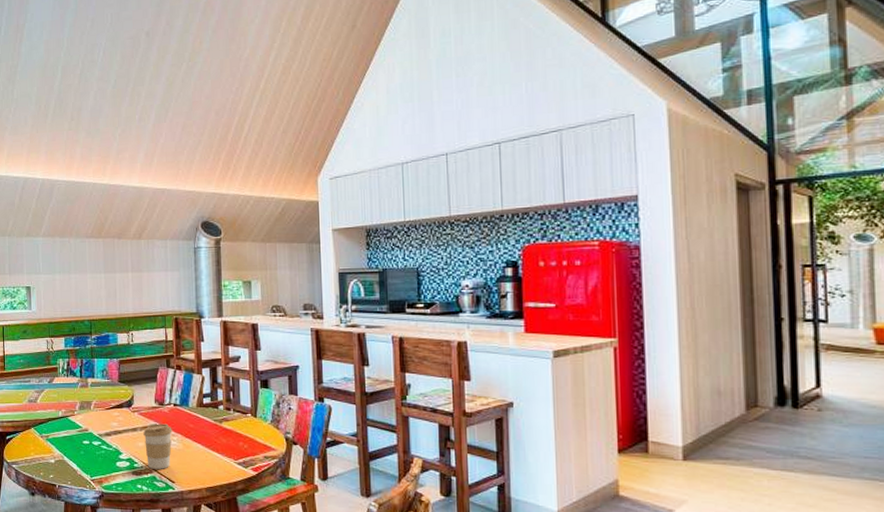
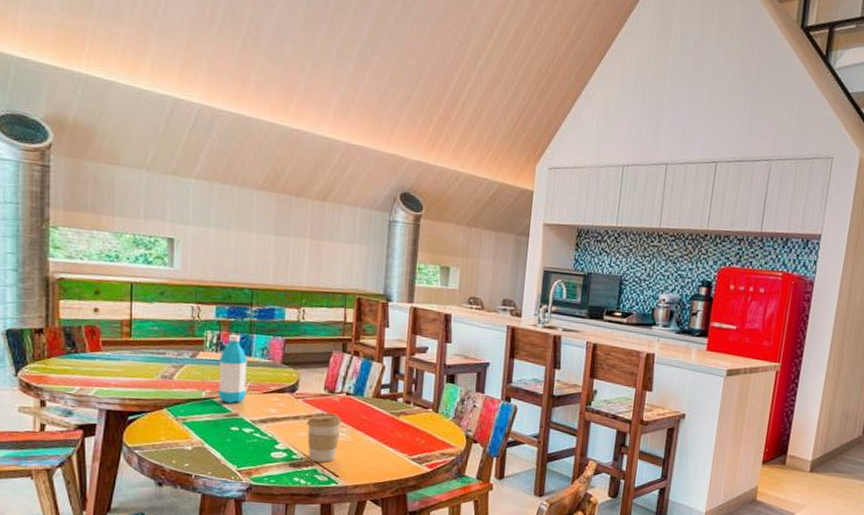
water bottle: none [70,360,93,421] -> present [218,334,247,404]

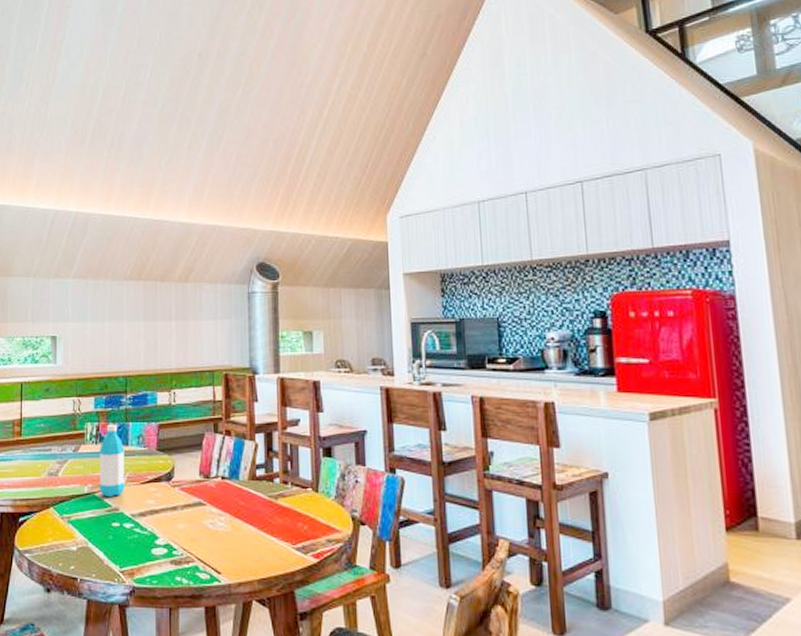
coffee cup: present [307,413,342,462] -> none [185,501,219,557]

